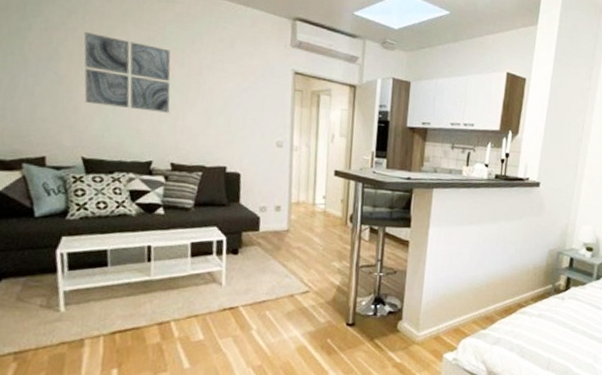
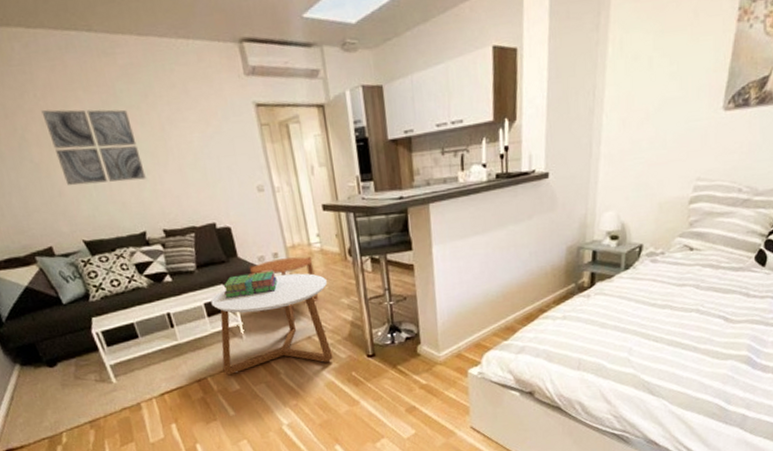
coffee table: none [190,227,323,324] -> present [210,273,333,375]
stack of books: none [215,220,274,244] -> present [224,271,278,300]
side table: none [247,212,314,276] -> present [249,256,318,321]

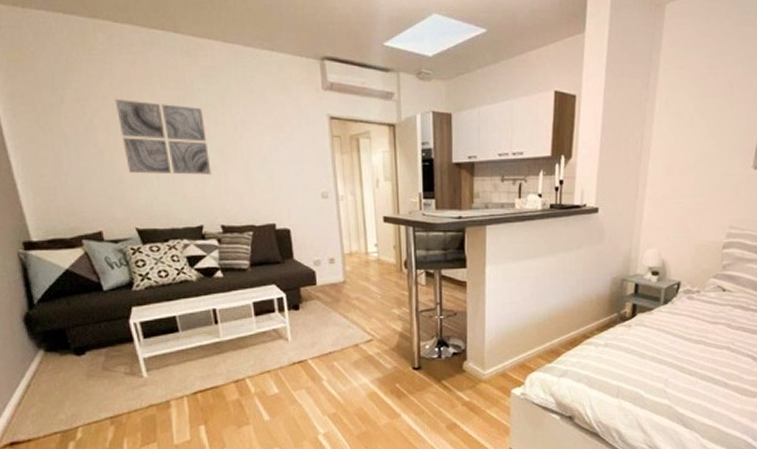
coffee table: present [210,273,333,375] -> none [260,280,380,377]
stack of books: present [224,271,278,300] -> none [275,276,331,300]
side table: present [249,256,318,321] -> none [304,264,369,328]

